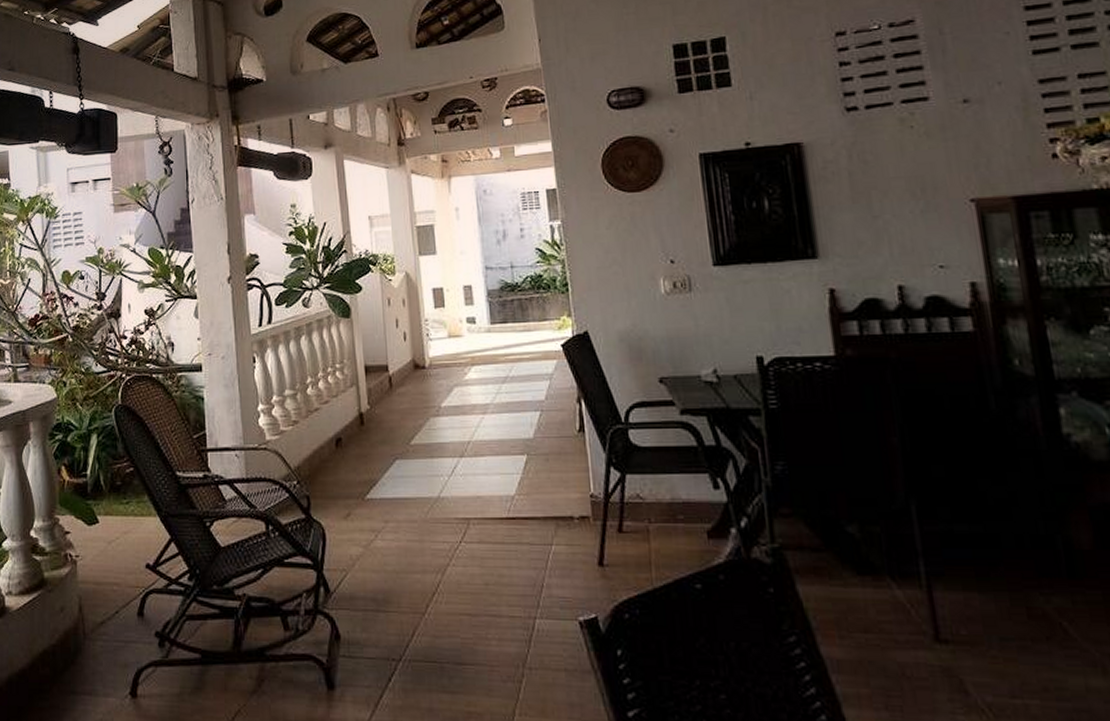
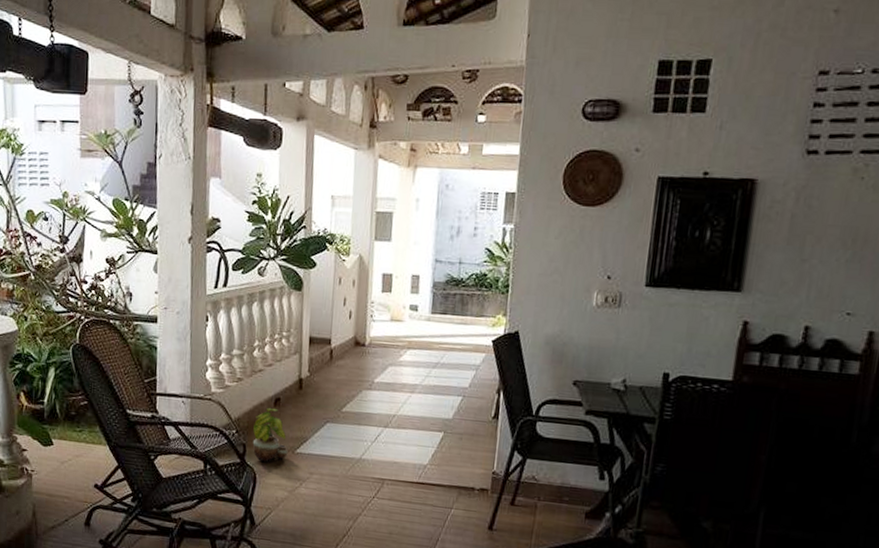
potted plant: none [316,451,357,514] -> present [252,408,288,462]

